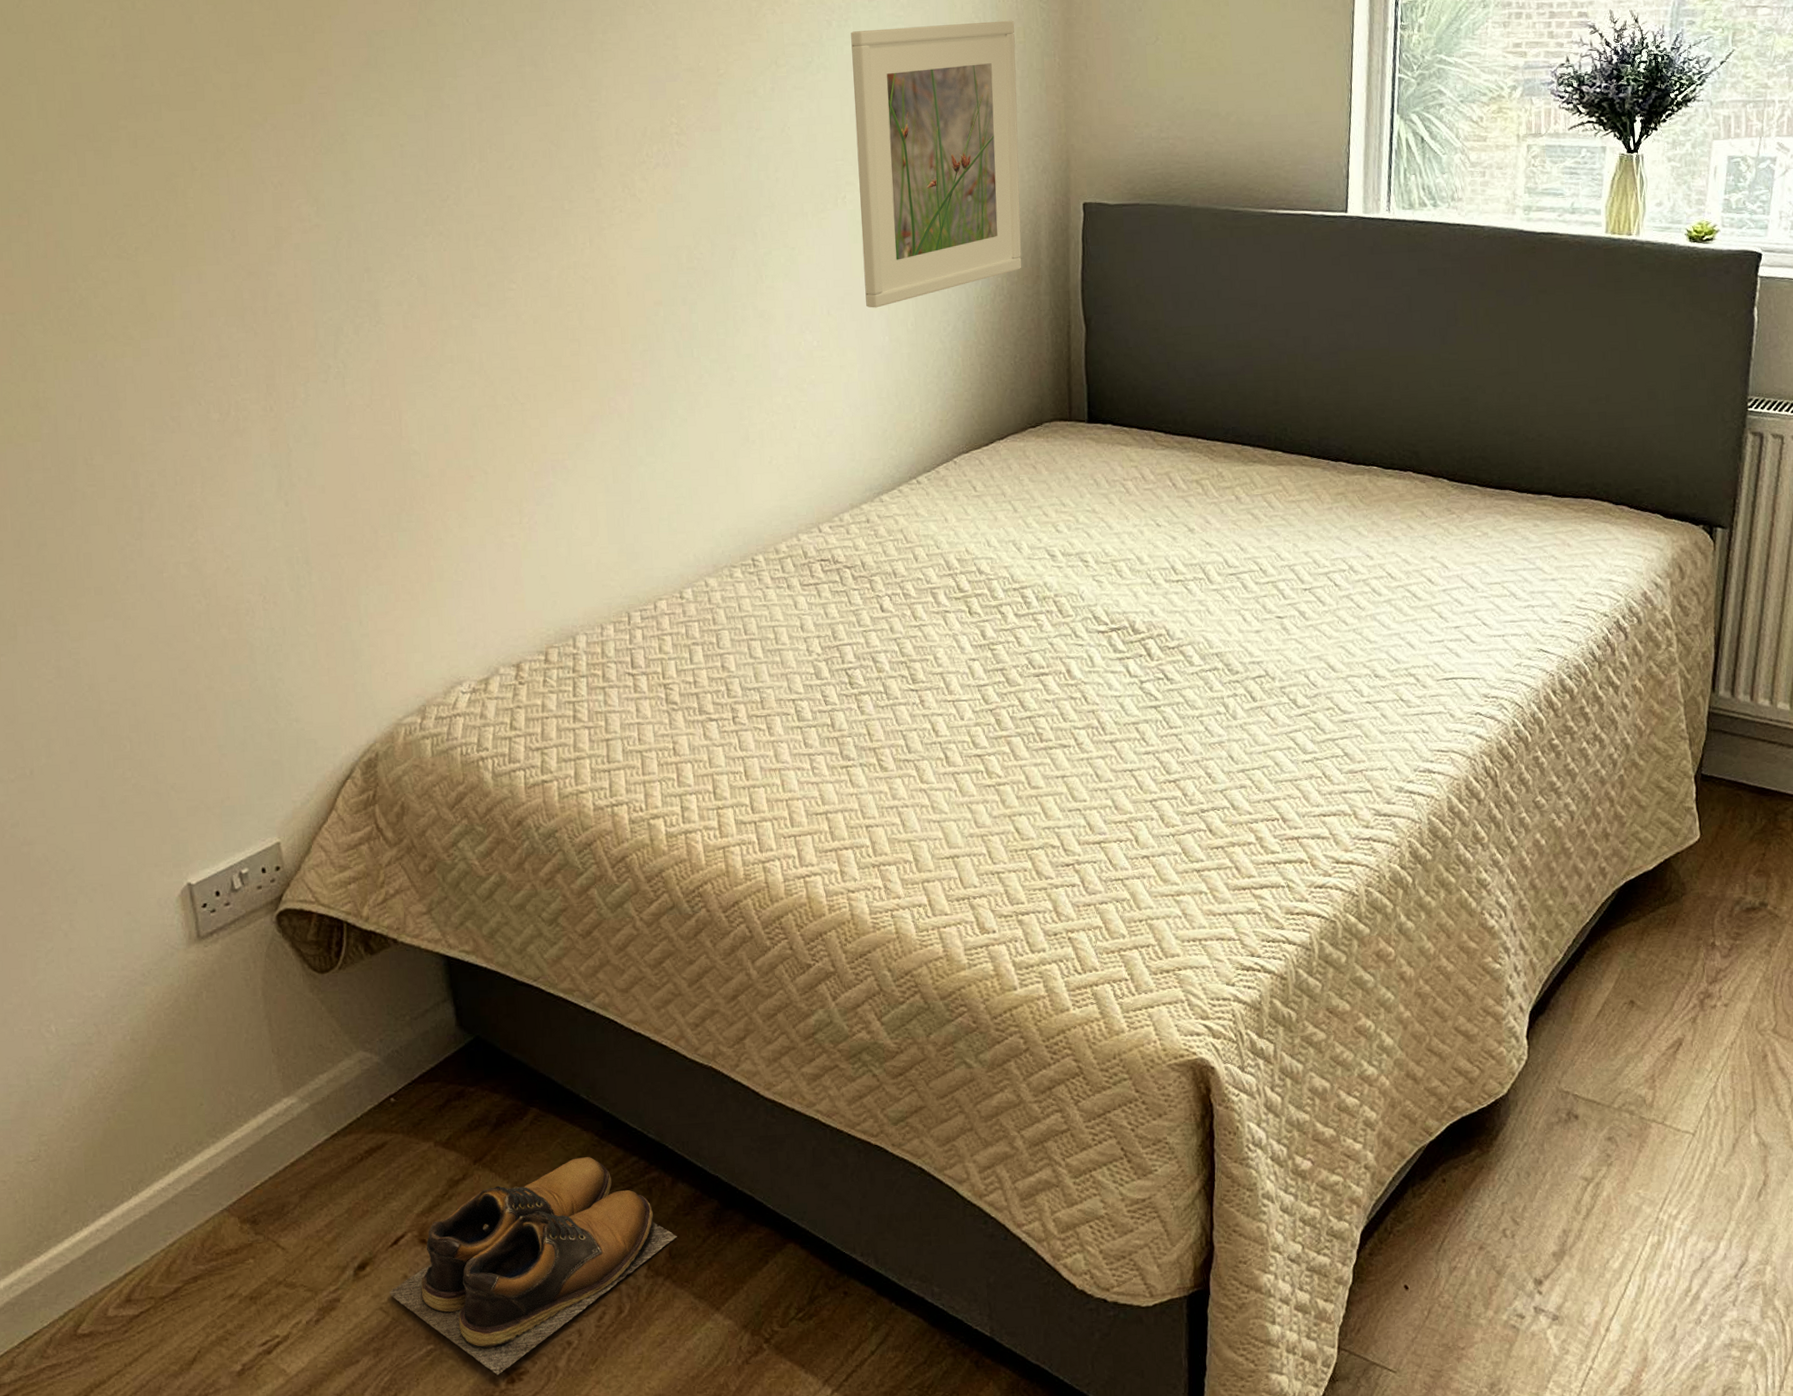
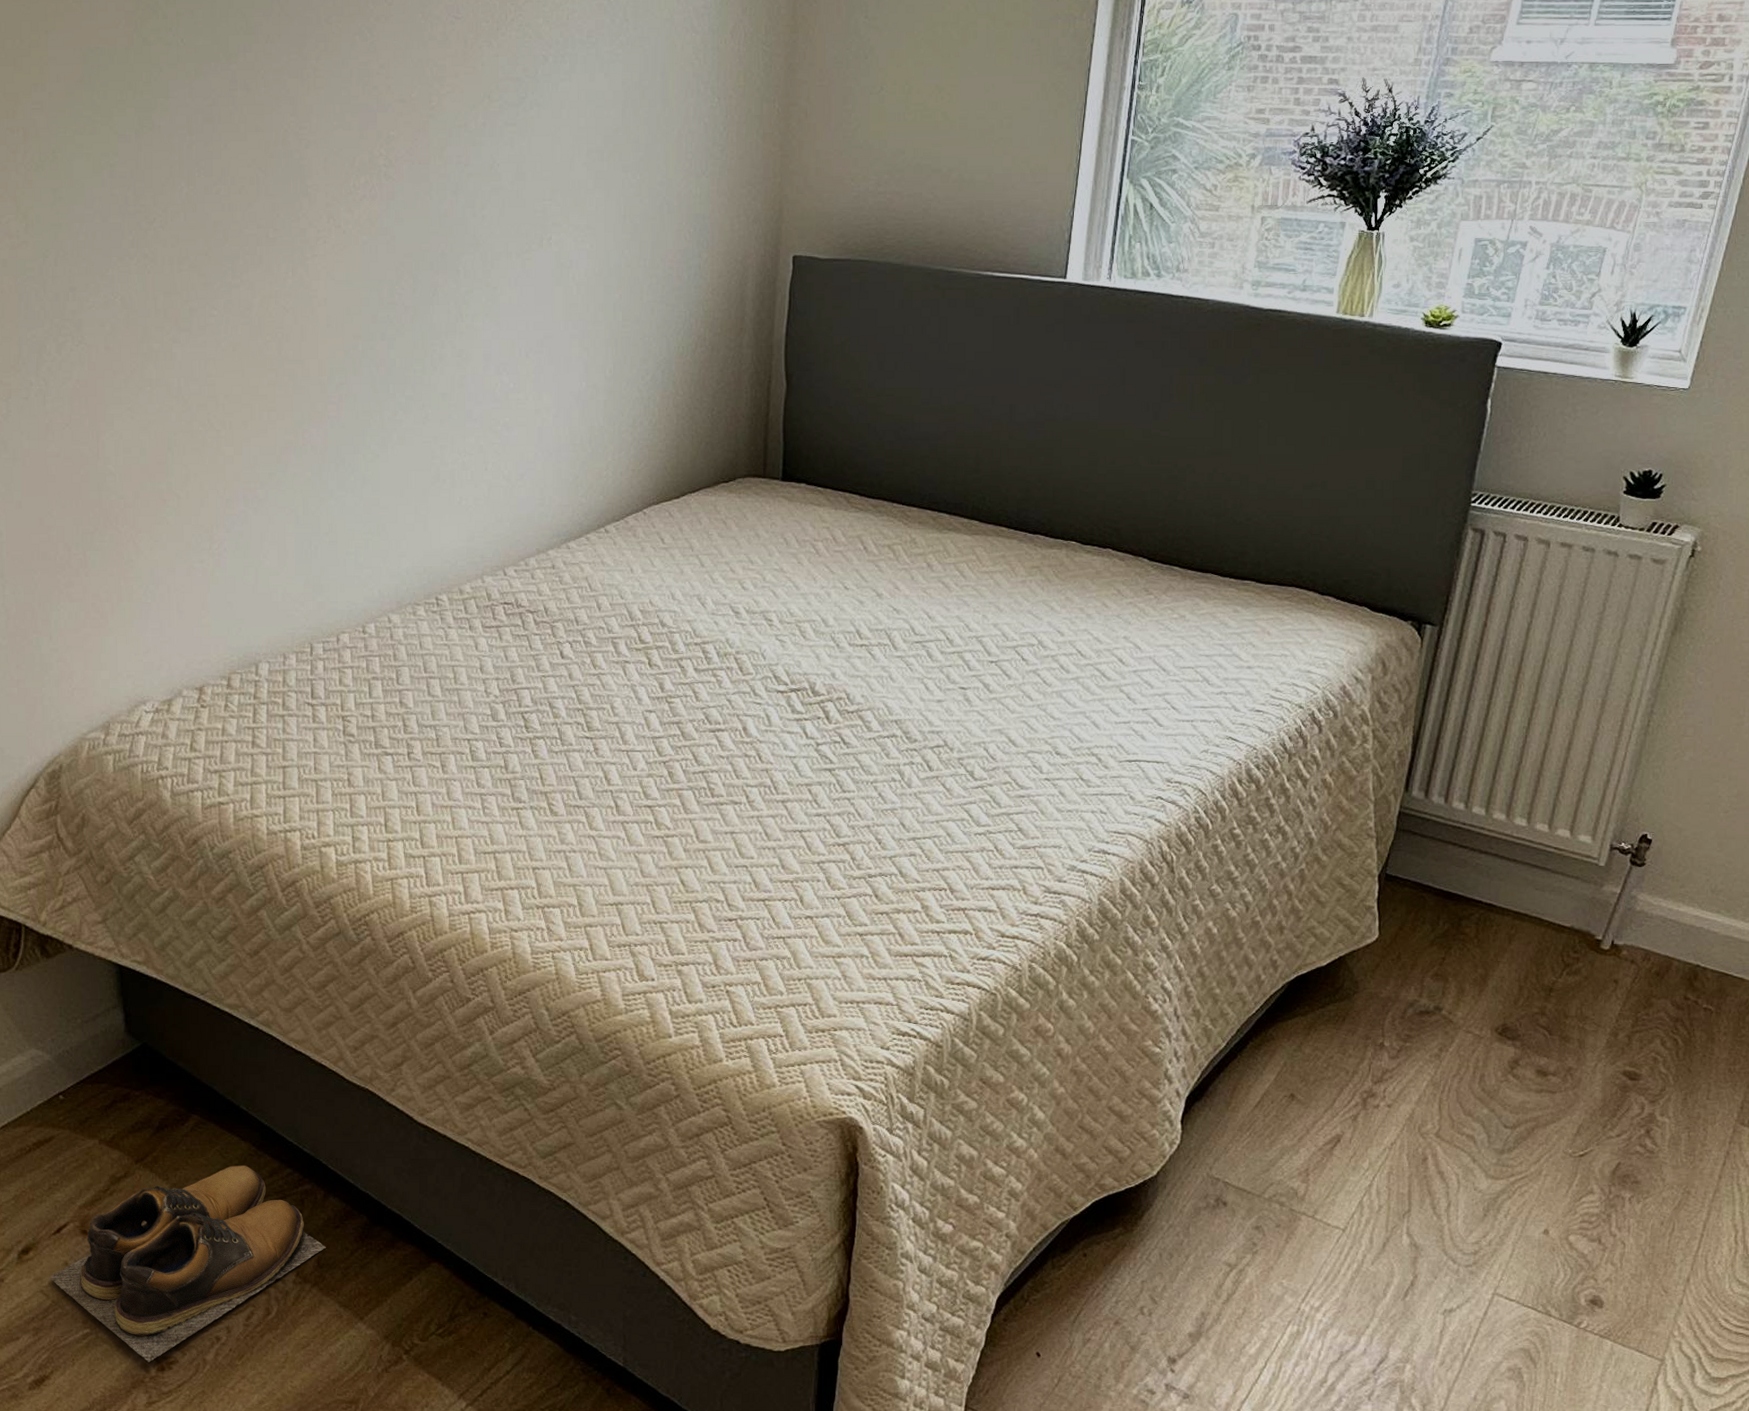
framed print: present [851,20,1022,308] -> none [565,63,735,353]

